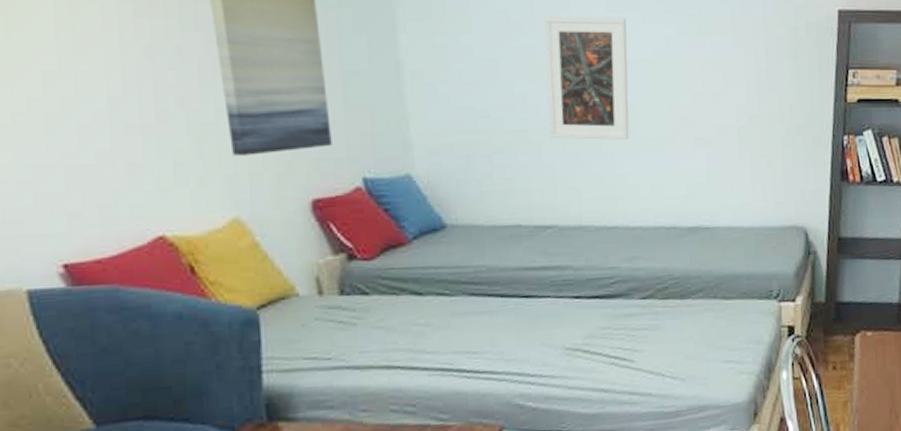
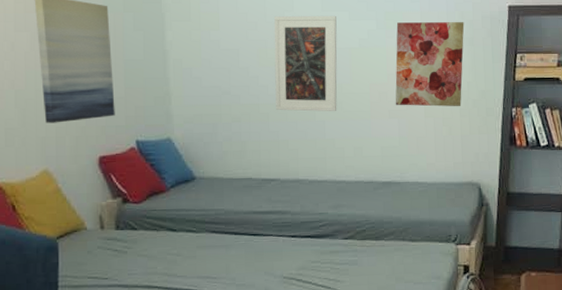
wall art: none [701,28,786,135] -> present [395,22,465,107]

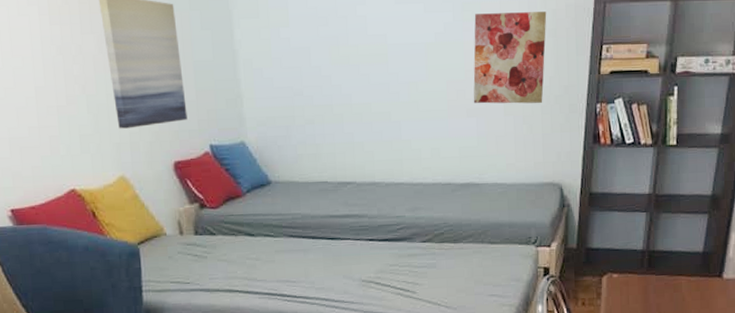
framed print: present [274,15,337,112] -> none [345,8,413,112]

